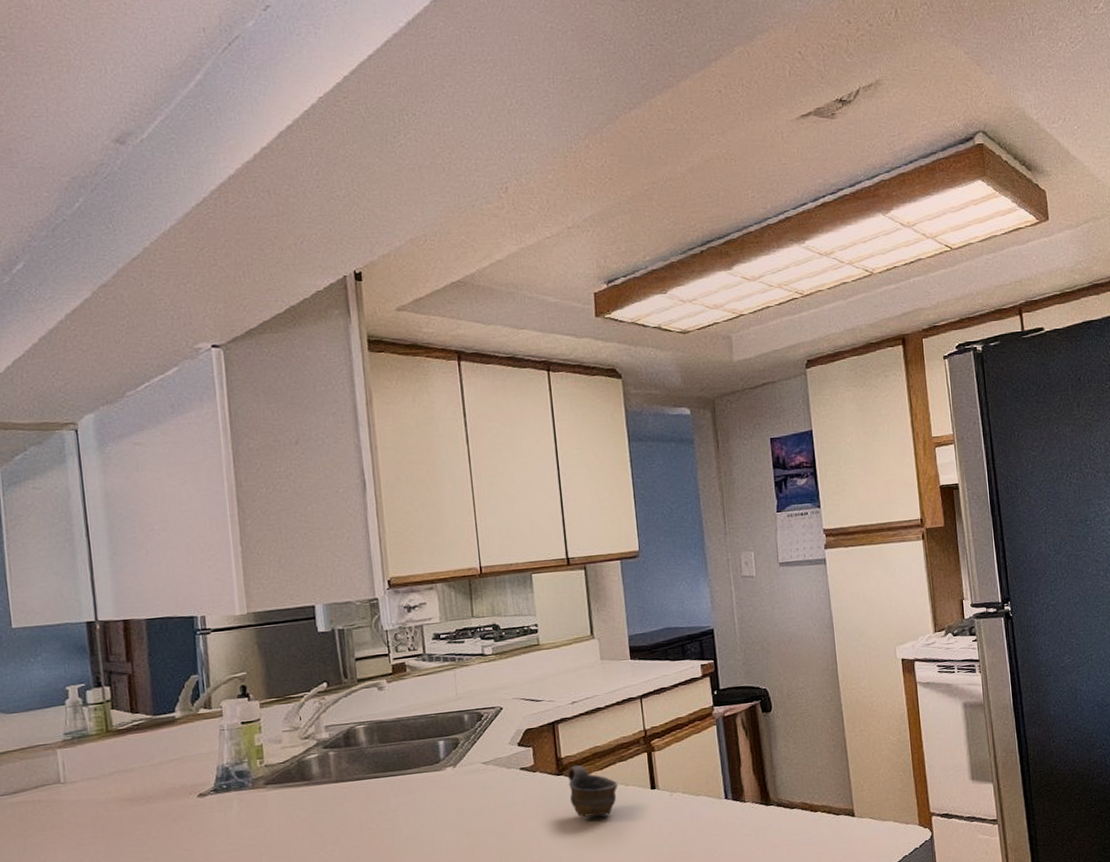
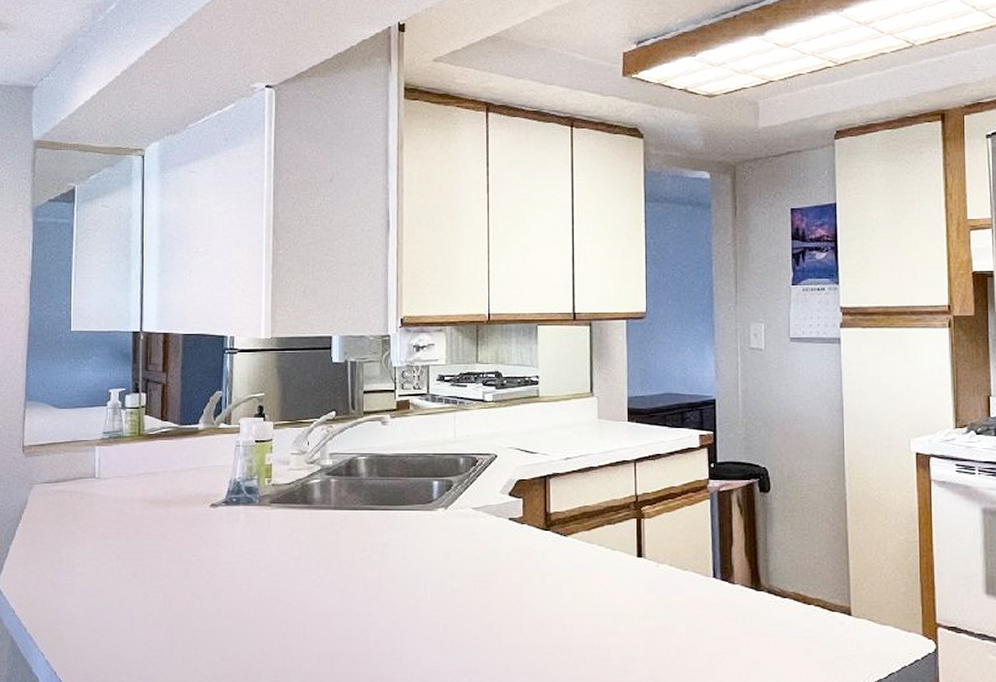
cup: present [567,764,618,817] -> none [554,522,604,578]

